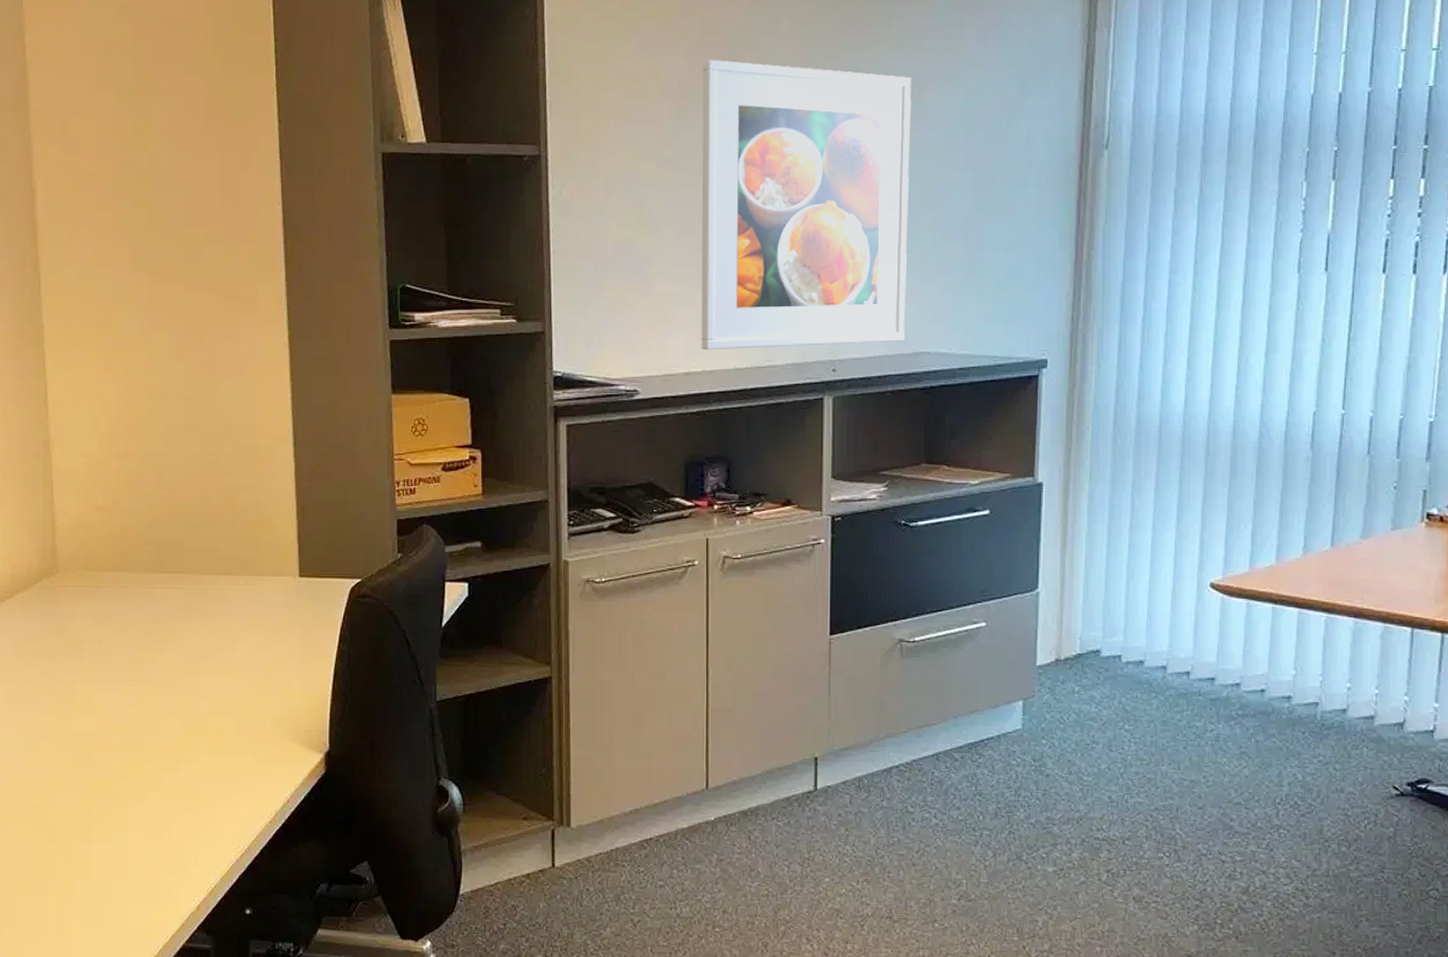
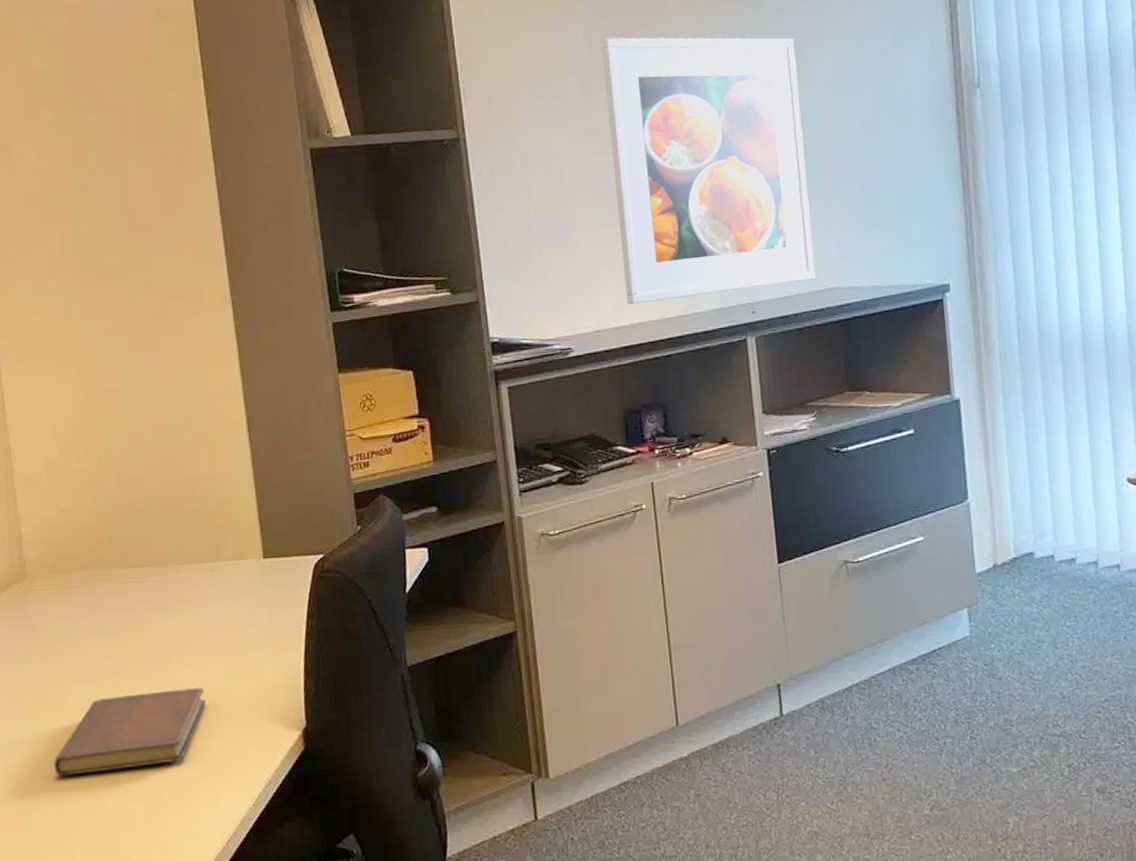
notebook: none [74,700,230,774] -> present [54,688,206,776]

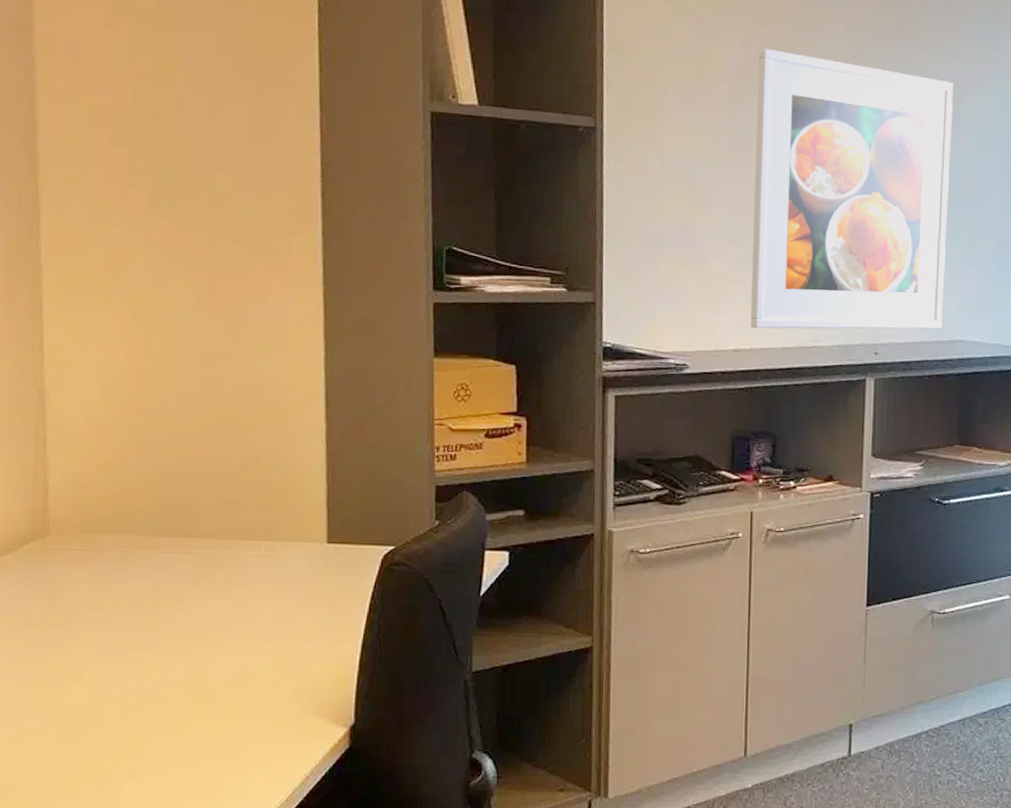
notebook: present [54,688,206,776] -> none [61,672,245,753]

